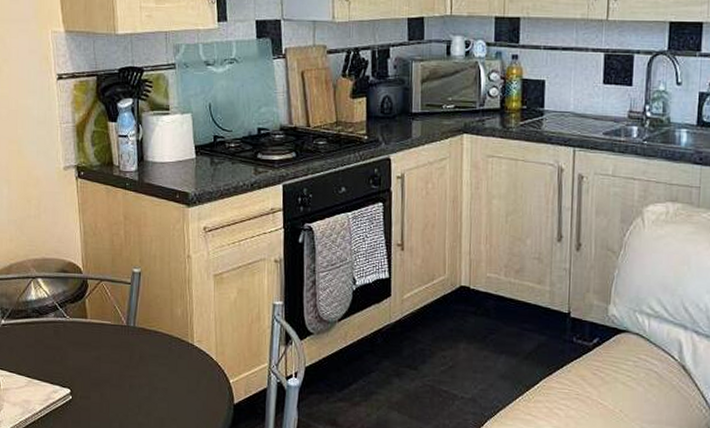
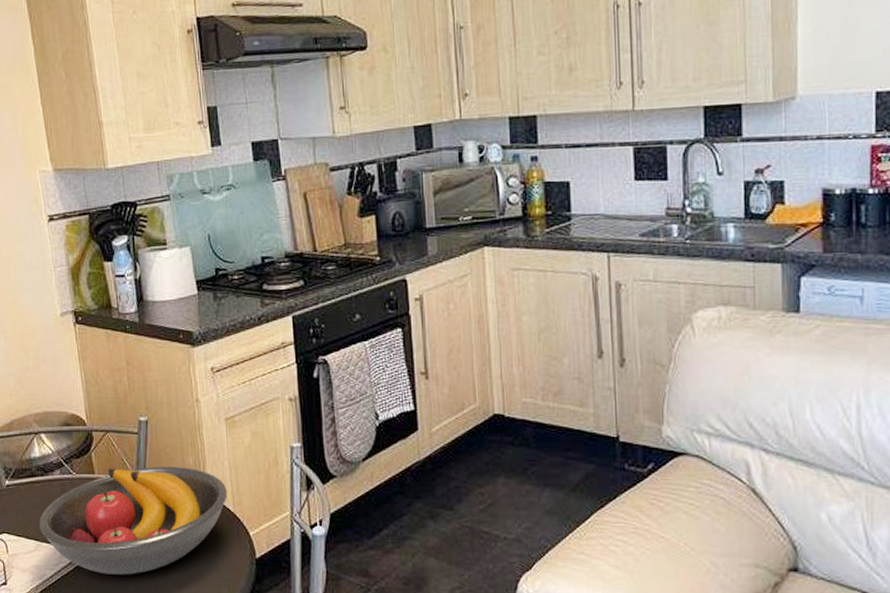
fruit bowl: none [32,314,212,413] -> present [39,467,228,575]

